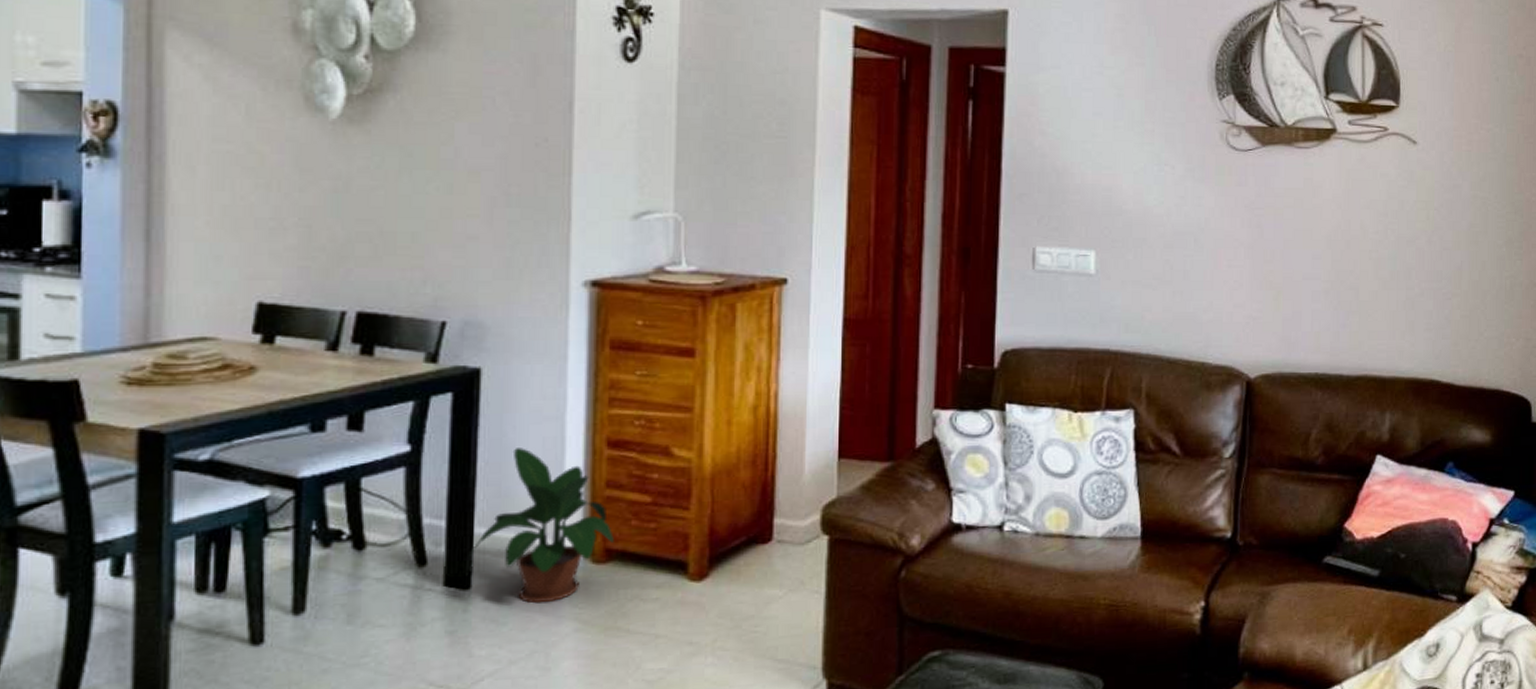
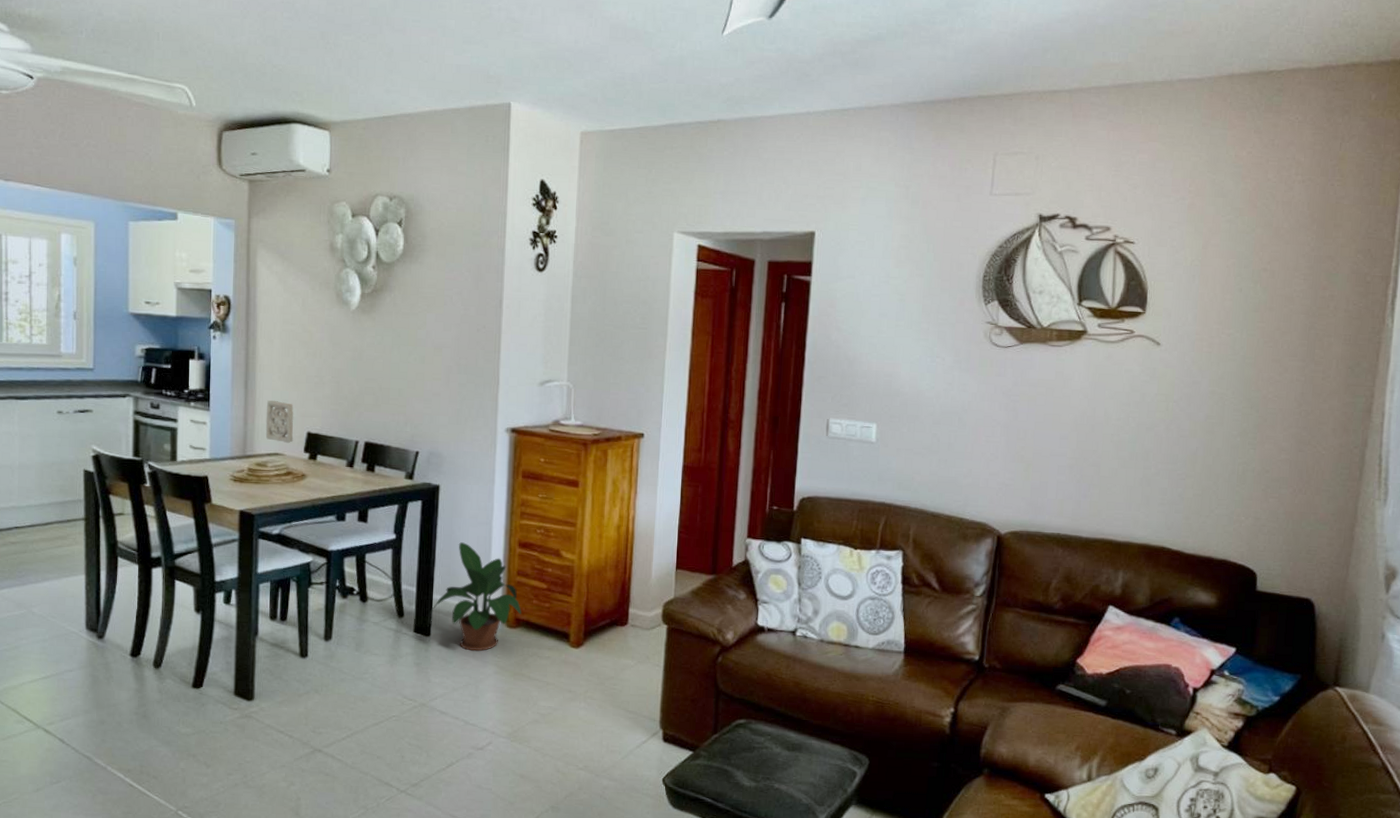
wall ornament: none [183,257,234,322] -> present [265,400,294,444]

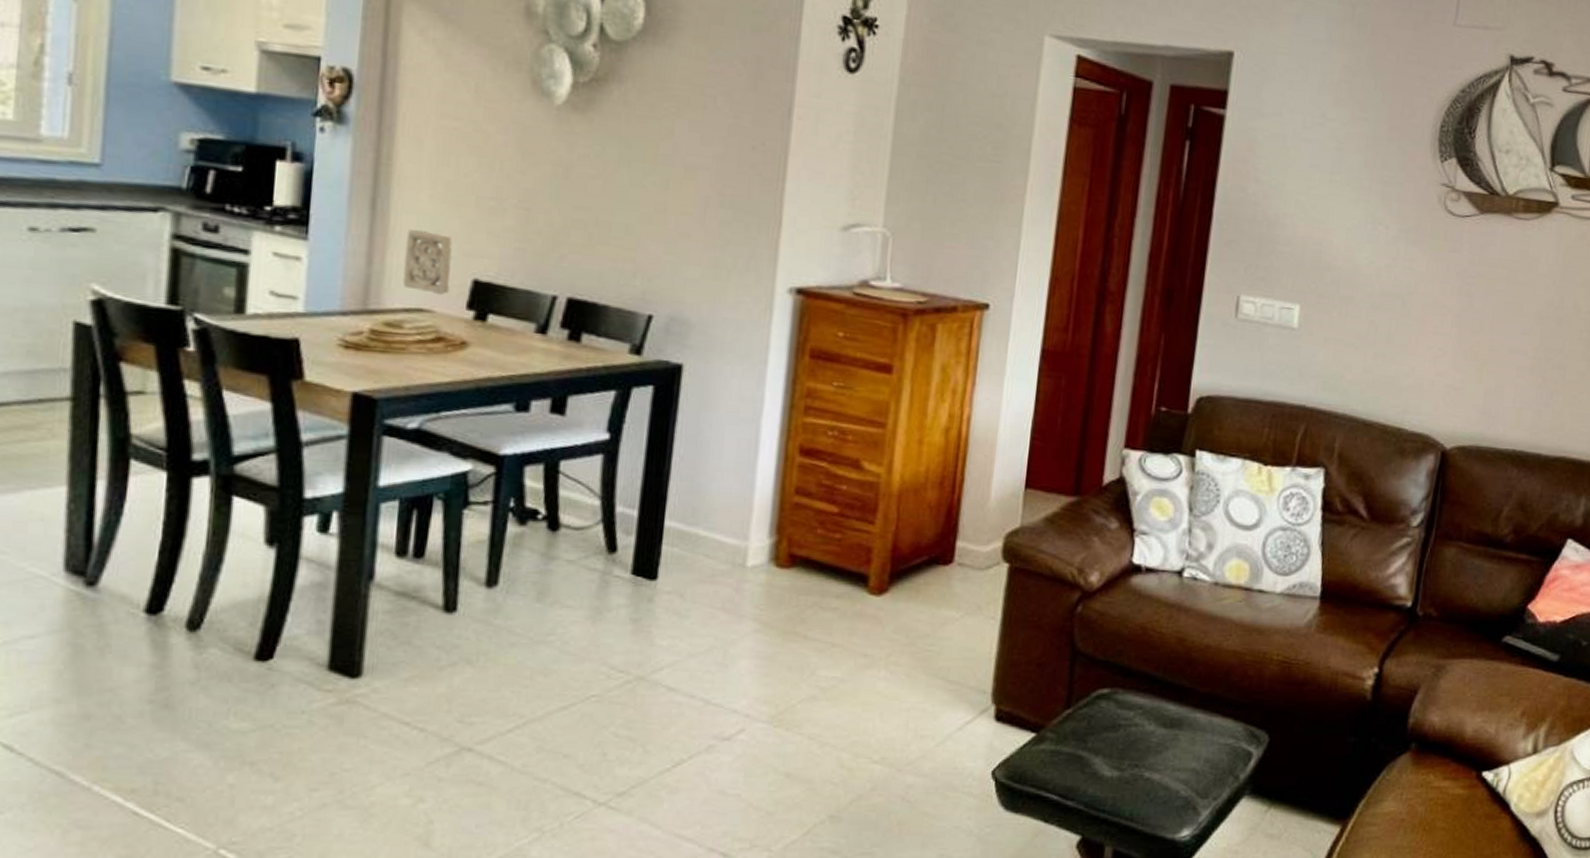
potted plant: present [430,542,521,651] -> none [659,446,799,601]

